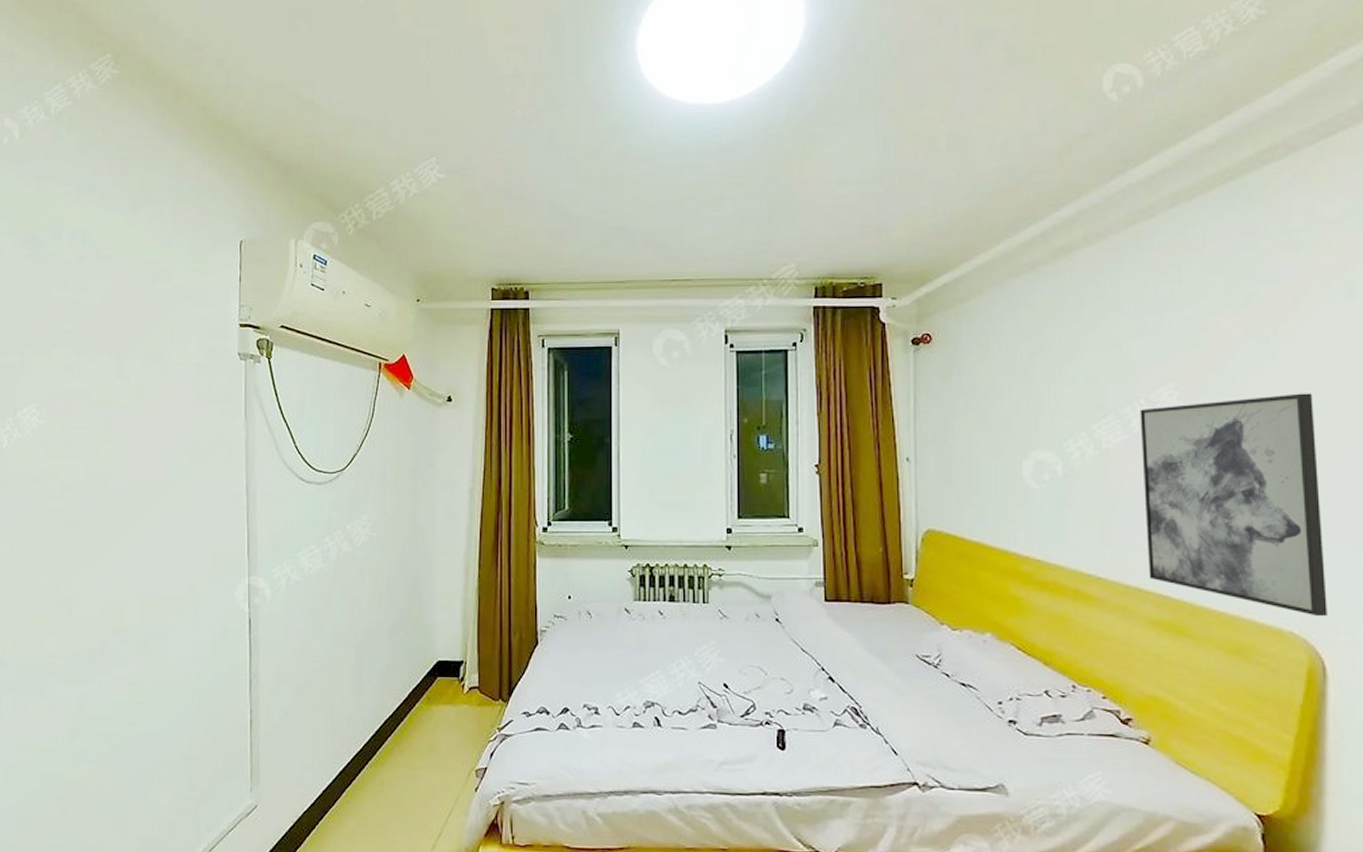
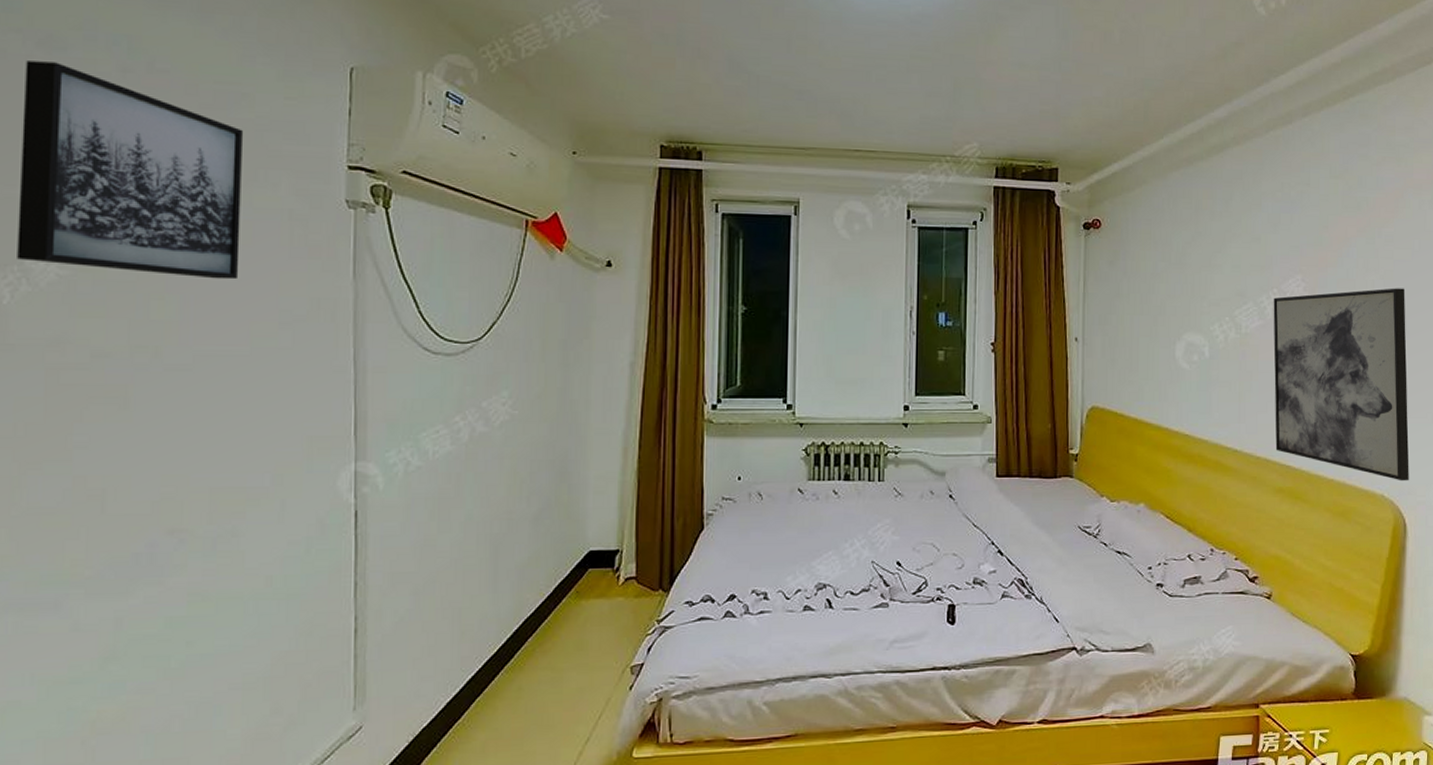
wall art: none [12,256,164,424] -> present [17,61,244,280]

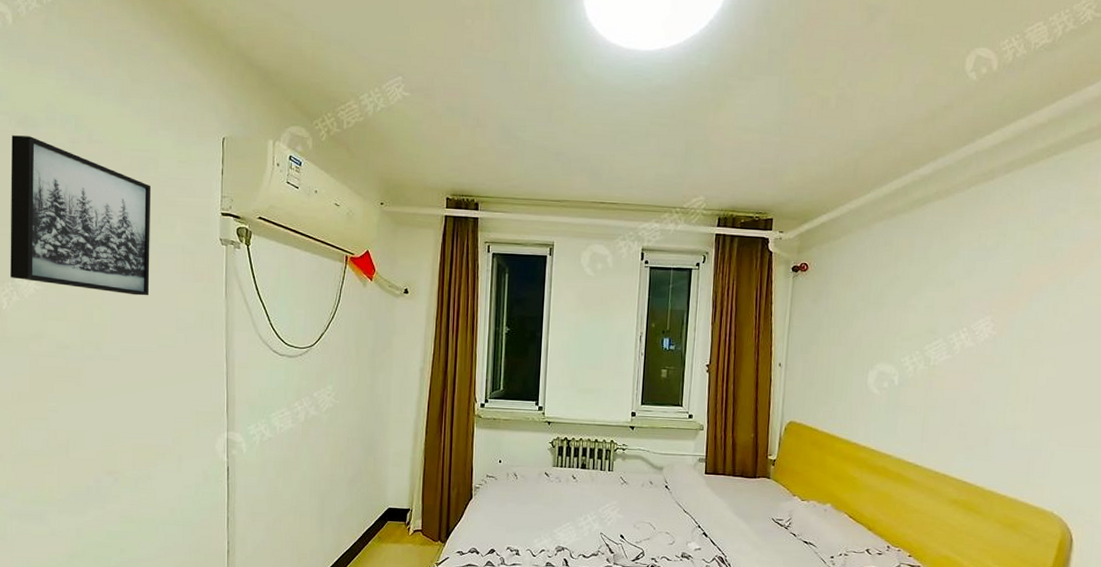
wall art: present [1273,288,1409,481] -> none [953,330,1092,502]

